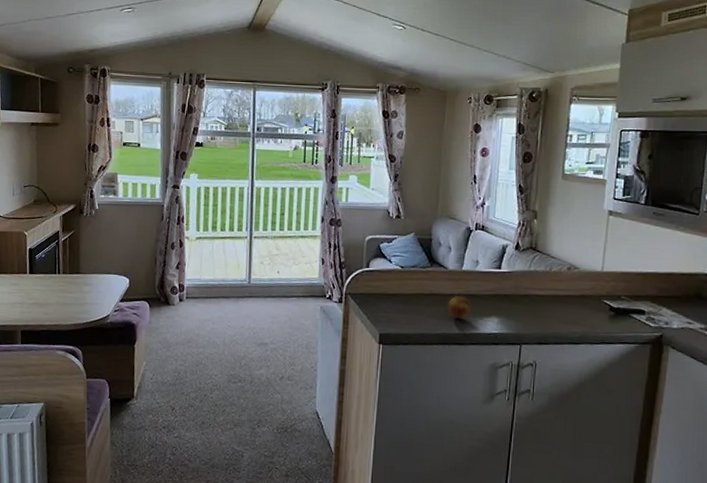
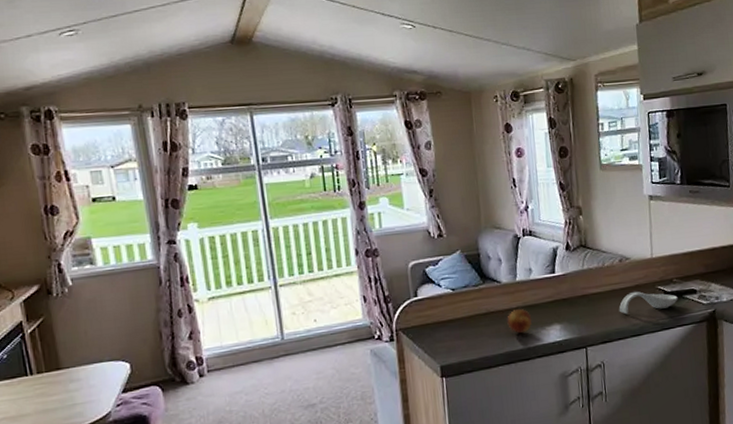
spoon rest: none [559,300,624,323] -> present [619,291,678,315]

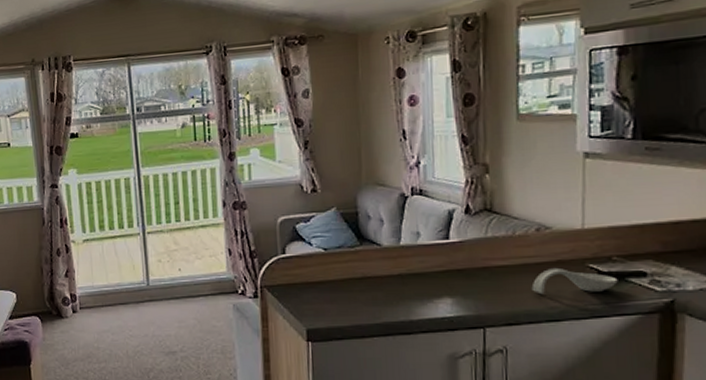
fruit: present [507,308,532,334] -> none [386,275,416,304]

